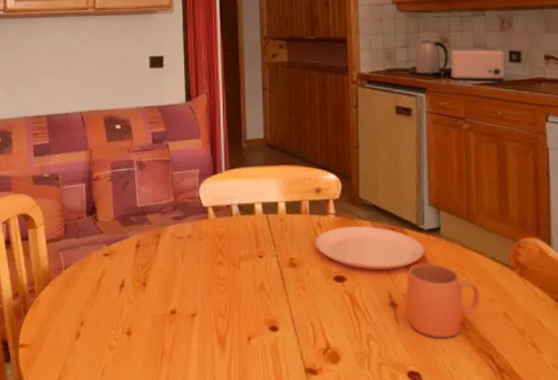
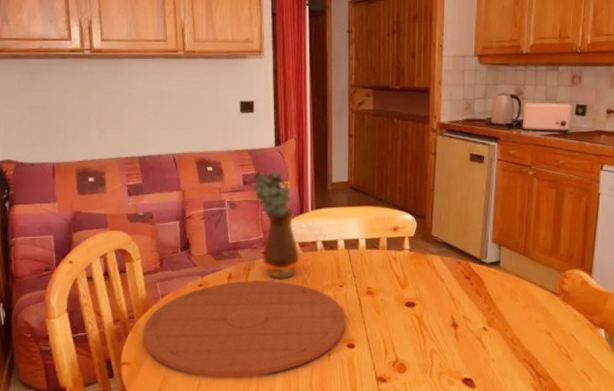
placemat: none [43,248,267,365] -> present [143,280,346,377]
vase: none [161,124,214,249] -> present [251,167,300,280]
plate: present [315,227,425,271] -> none [390,260,485,297]
mug: present [406,263,481,339] -> none [465,291,529,352]

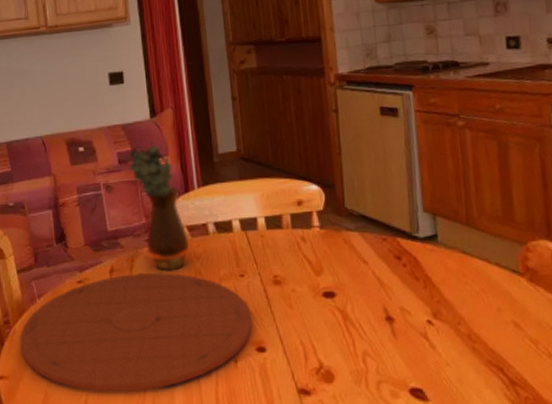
kettle: present [490,92,522,127] -> none [398,31,437,73]
toaster: present [522,102,574,133] -> none [438,36,504,75]

